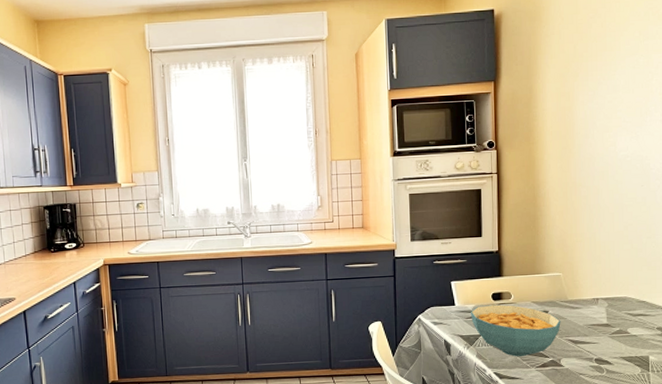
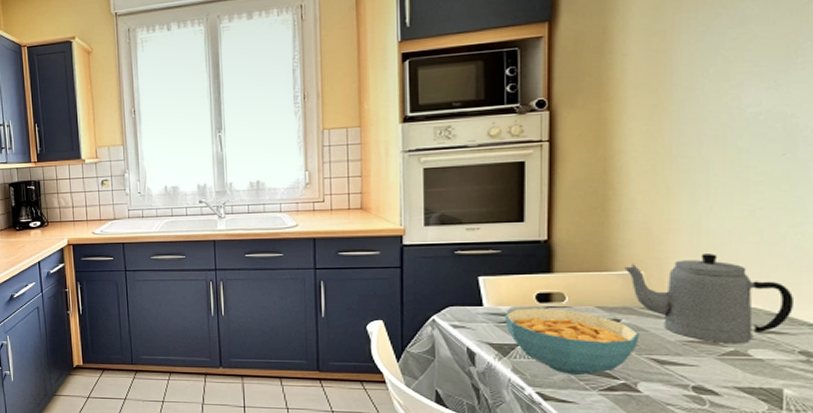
teapot: none [549,258,652,325] -> present [624,254,793,343]

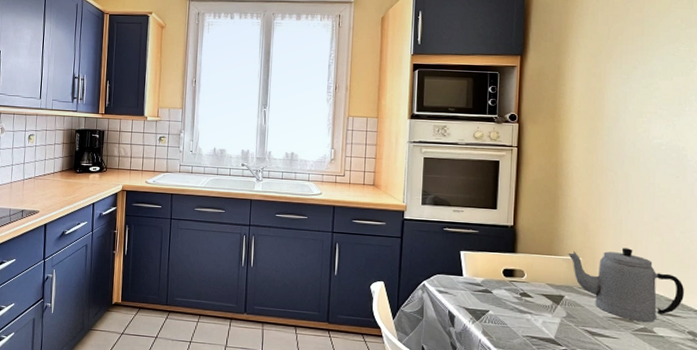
cereal bowl: present [504,308,640,376] -> none [478,280,578,341]

